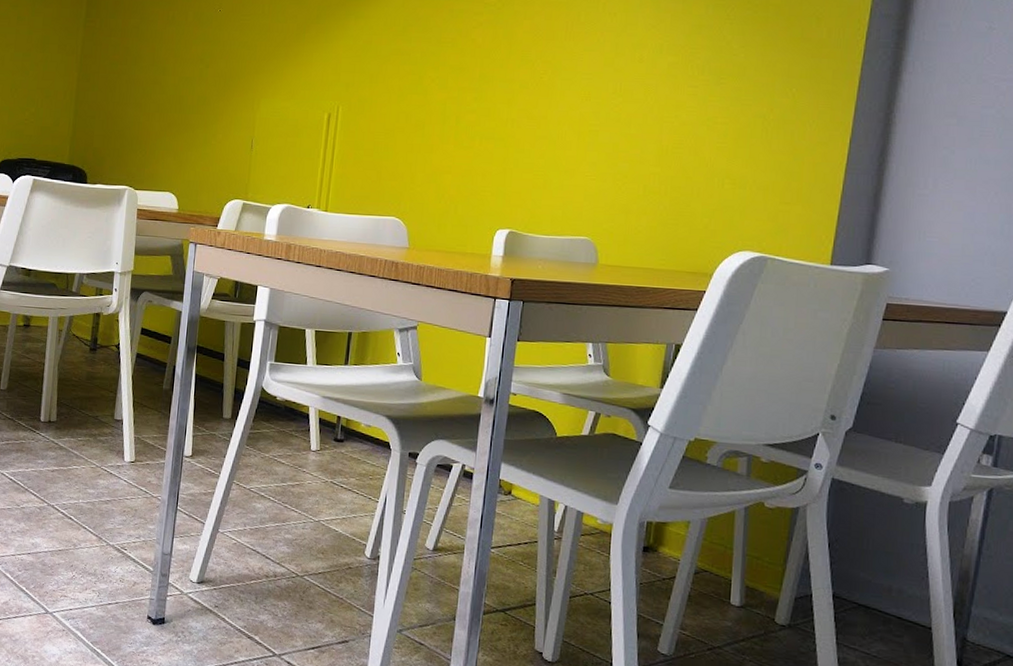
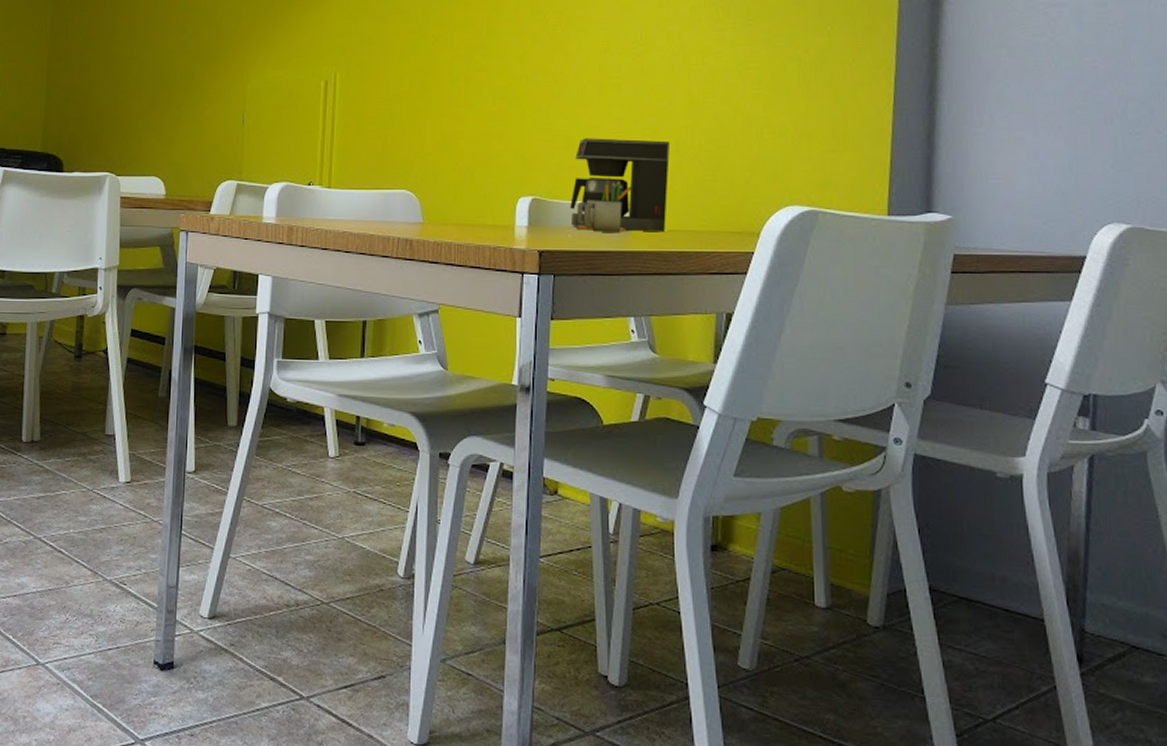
coffee maker: none [543,179,638,269] -> present [570,138,670,233]

